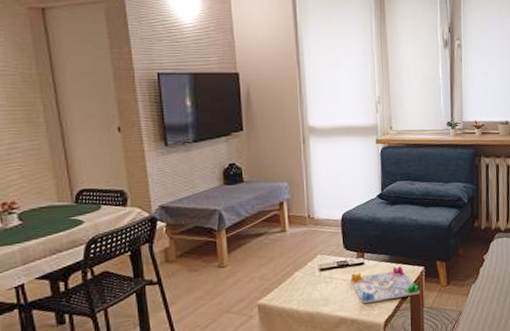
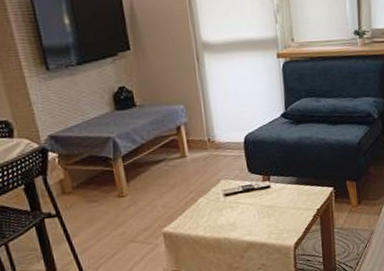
board game: present [351,266,420,304] -> none [257,188,330,228]

